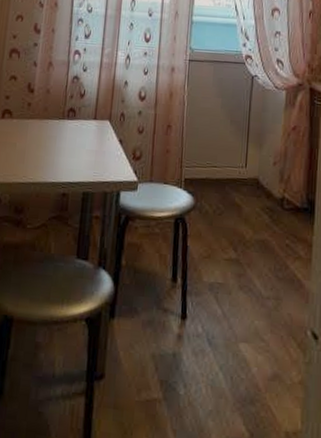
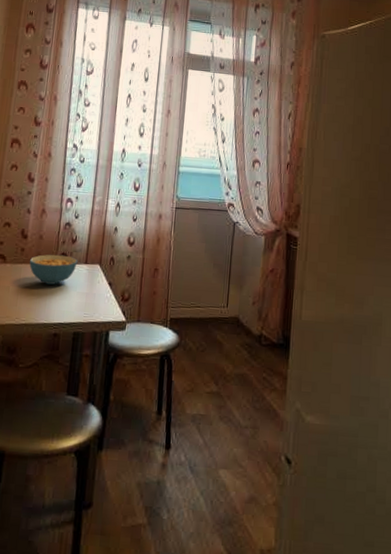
cereal bowl: none [36,109,87,142] -> present [29,254,78,285]

